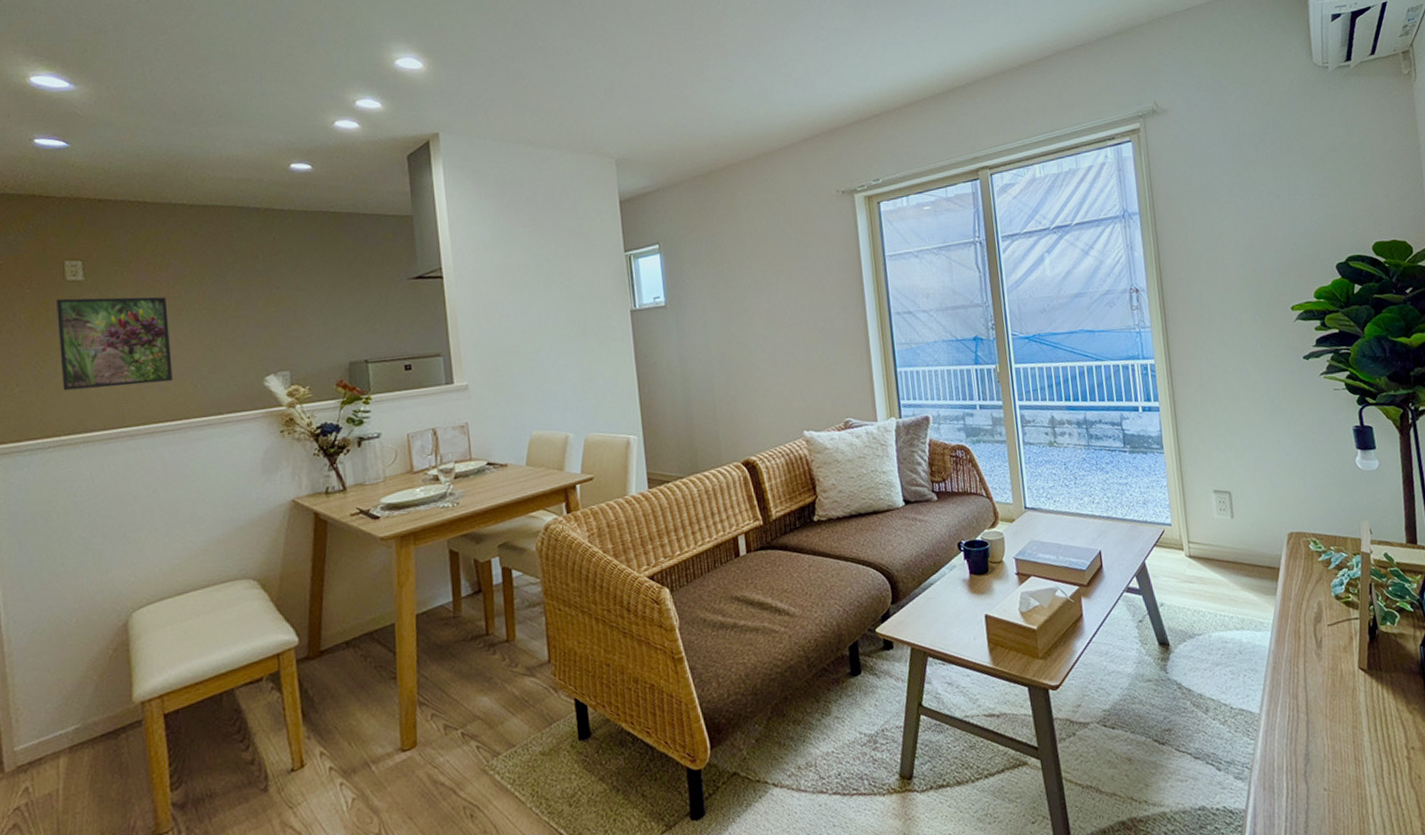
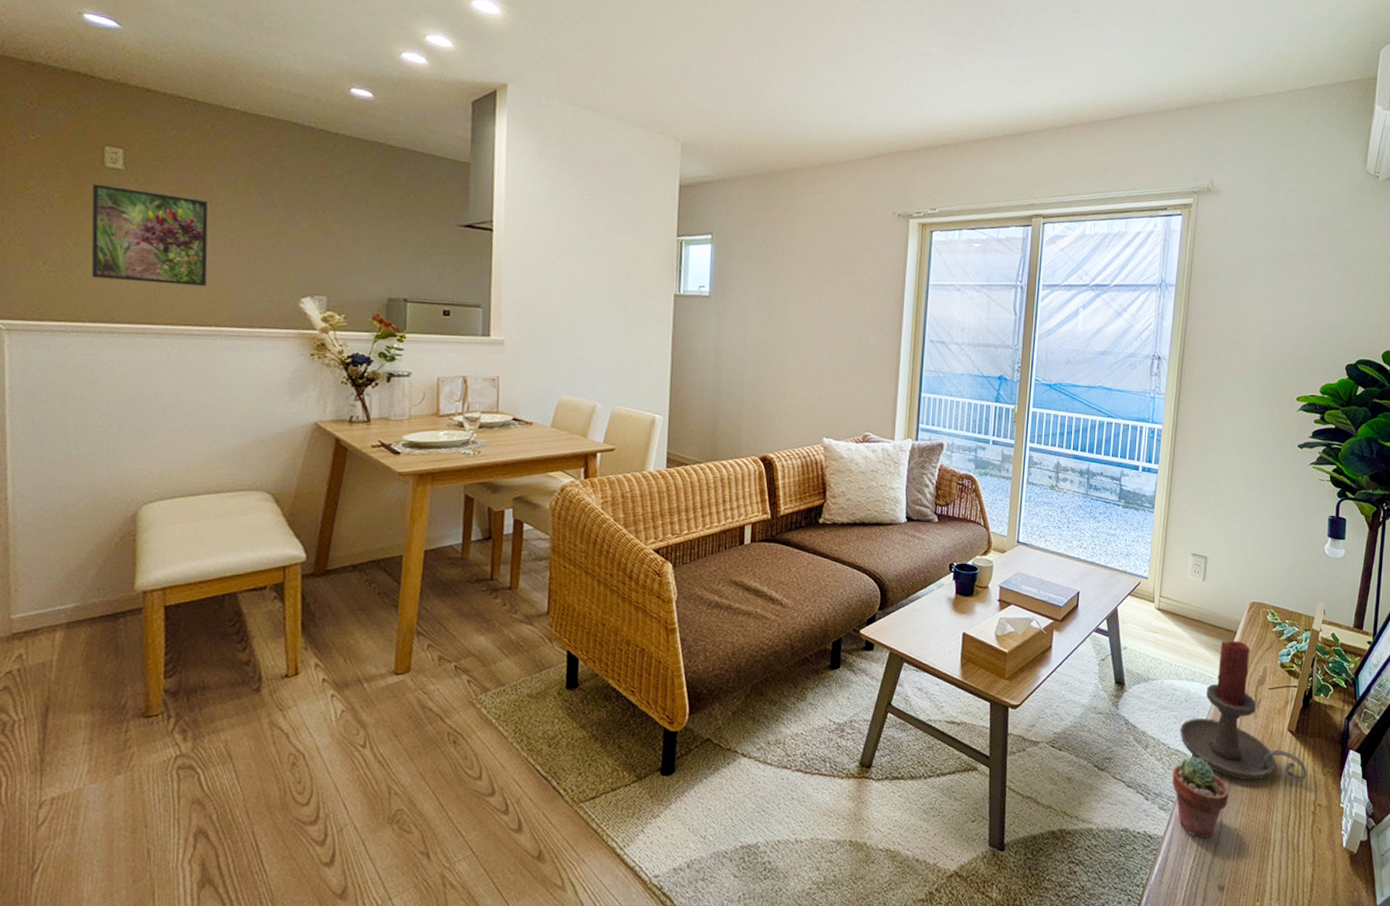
candle holder: none [1239,577,1391,732] -> present [1180,641,1307,782]
potted succulent: none [1241,712,1309,805] -> present [1172,755,1229,838]

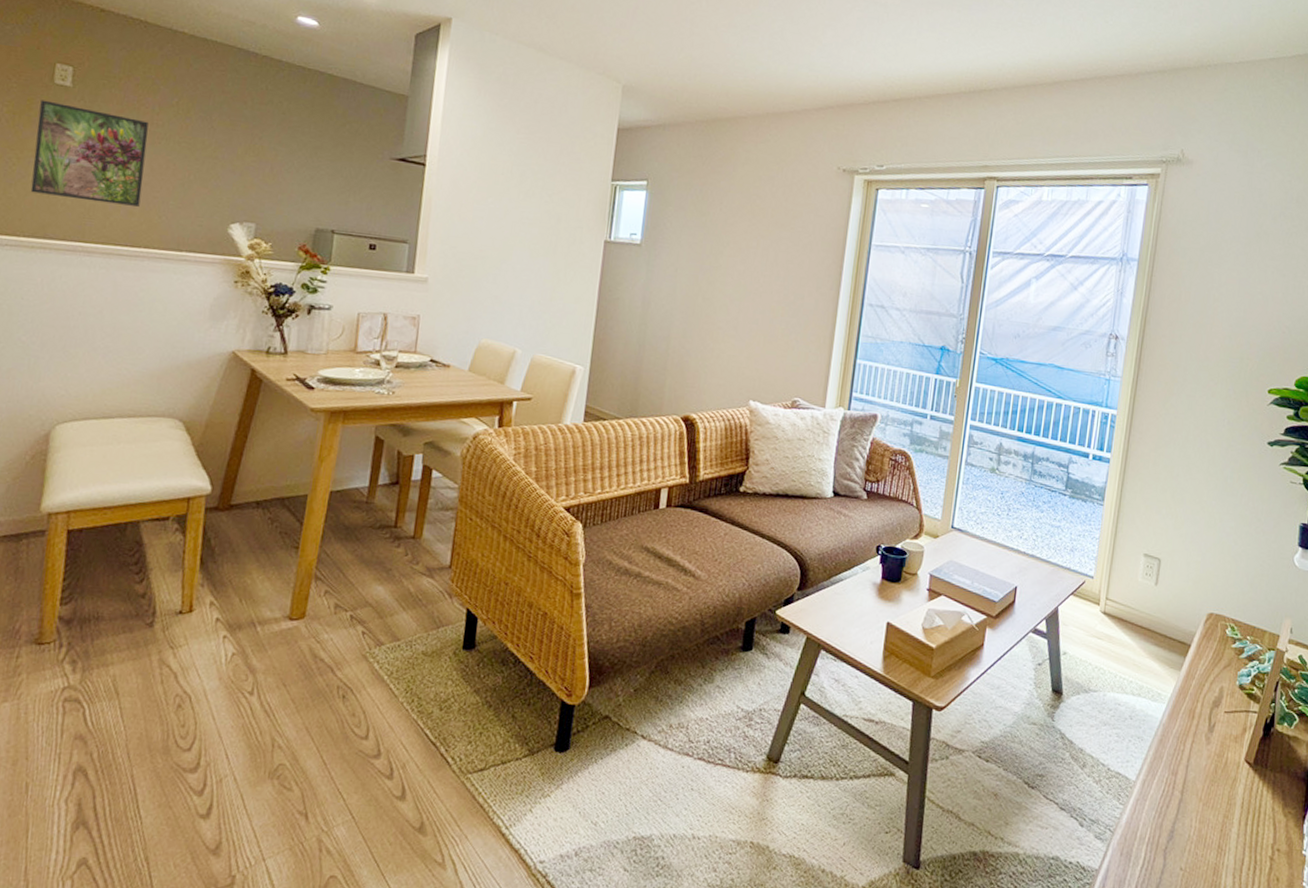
potted succulent: present [1172,755,1229,838] -> none [1110,780,1175,876]
candle holder: present [1180,641,1307,782] -> none [1122,654,1265,821]

